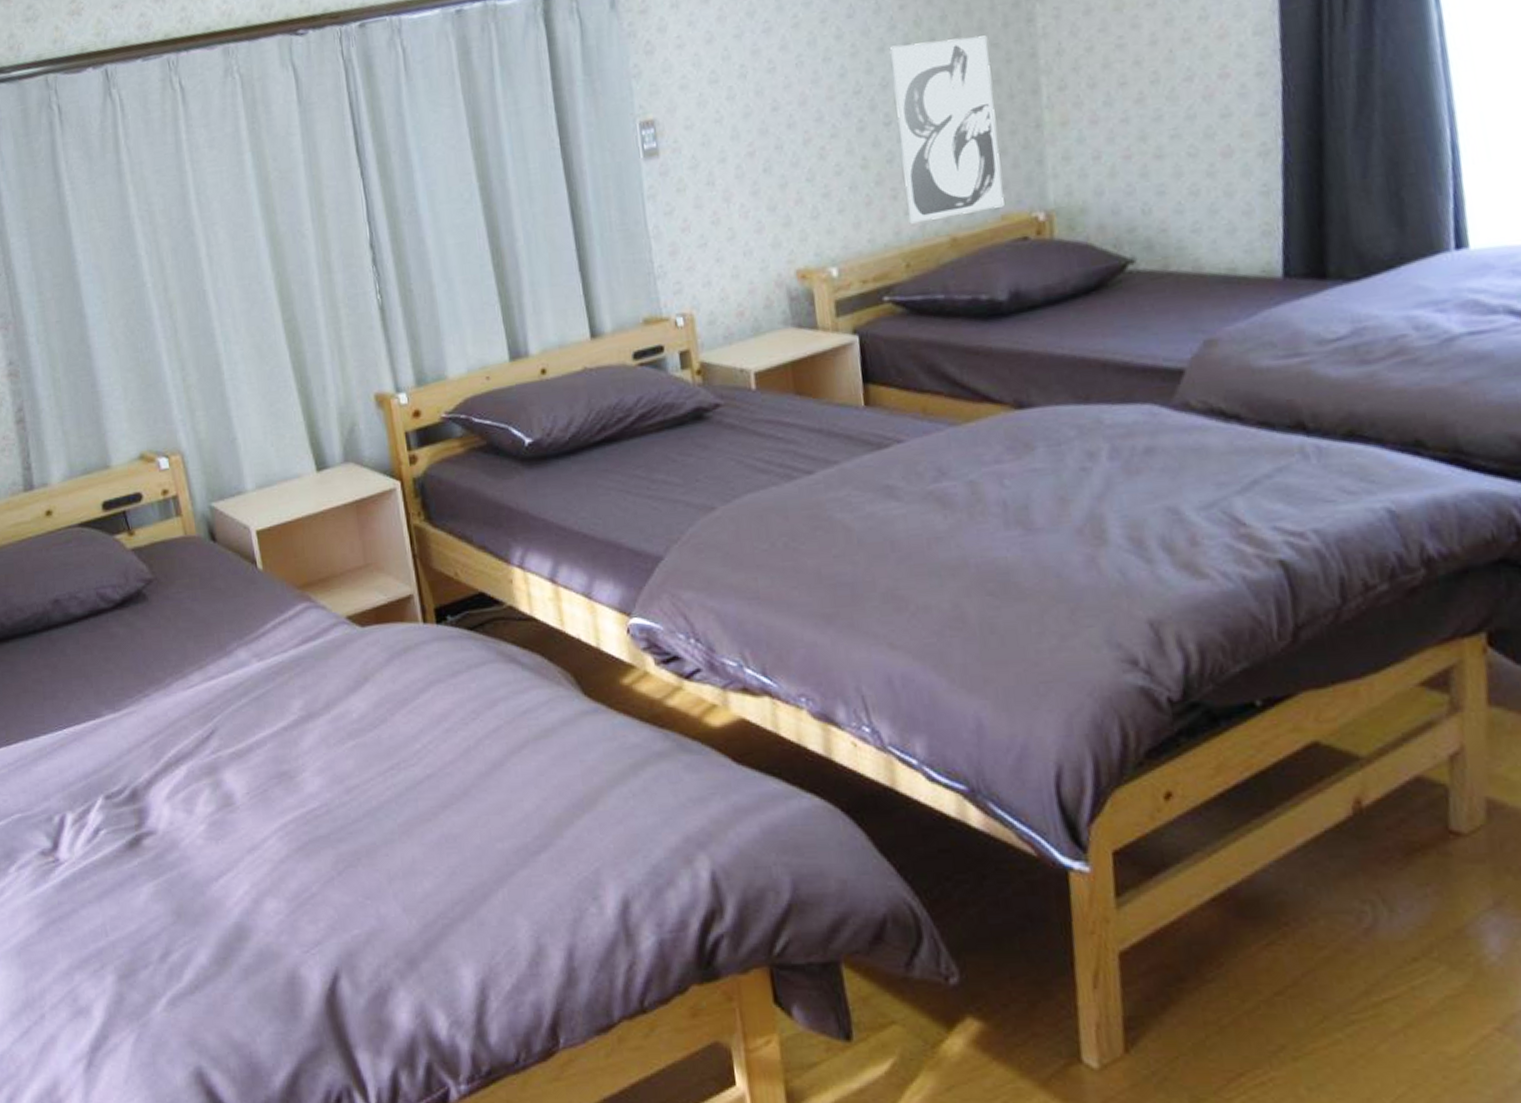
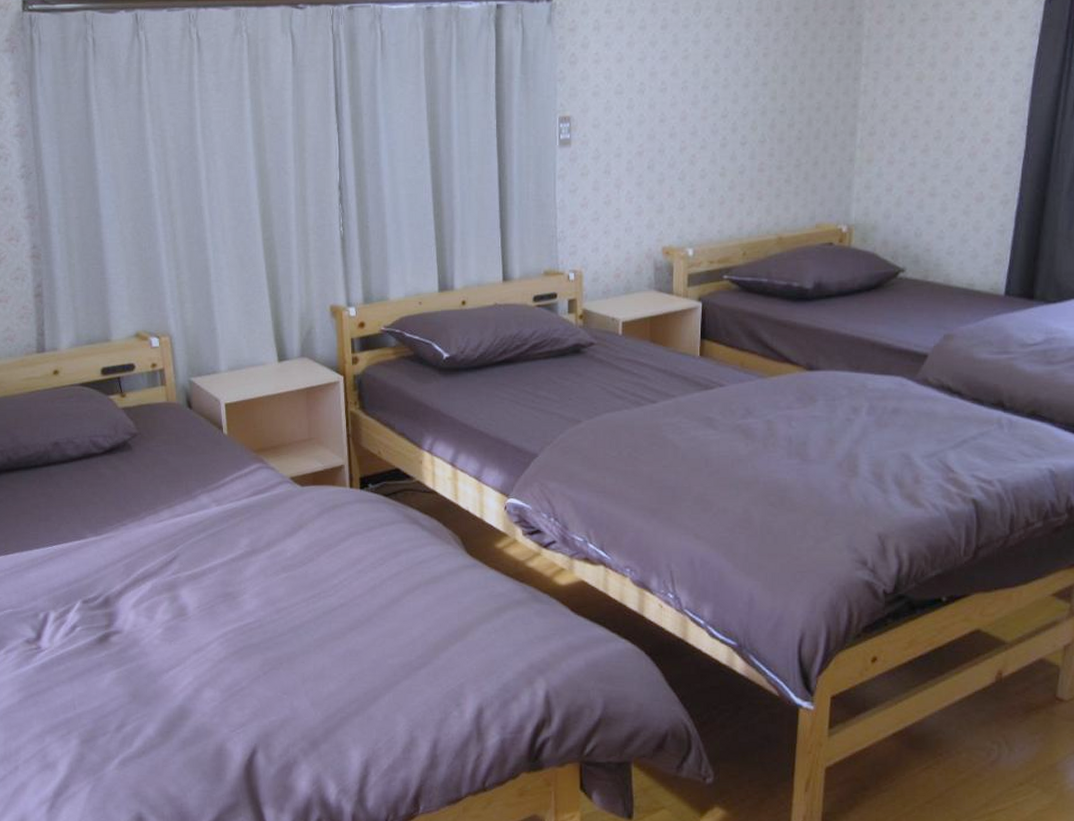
wall art: present [890,35,1004,224] -> none [749,84,824,223]

